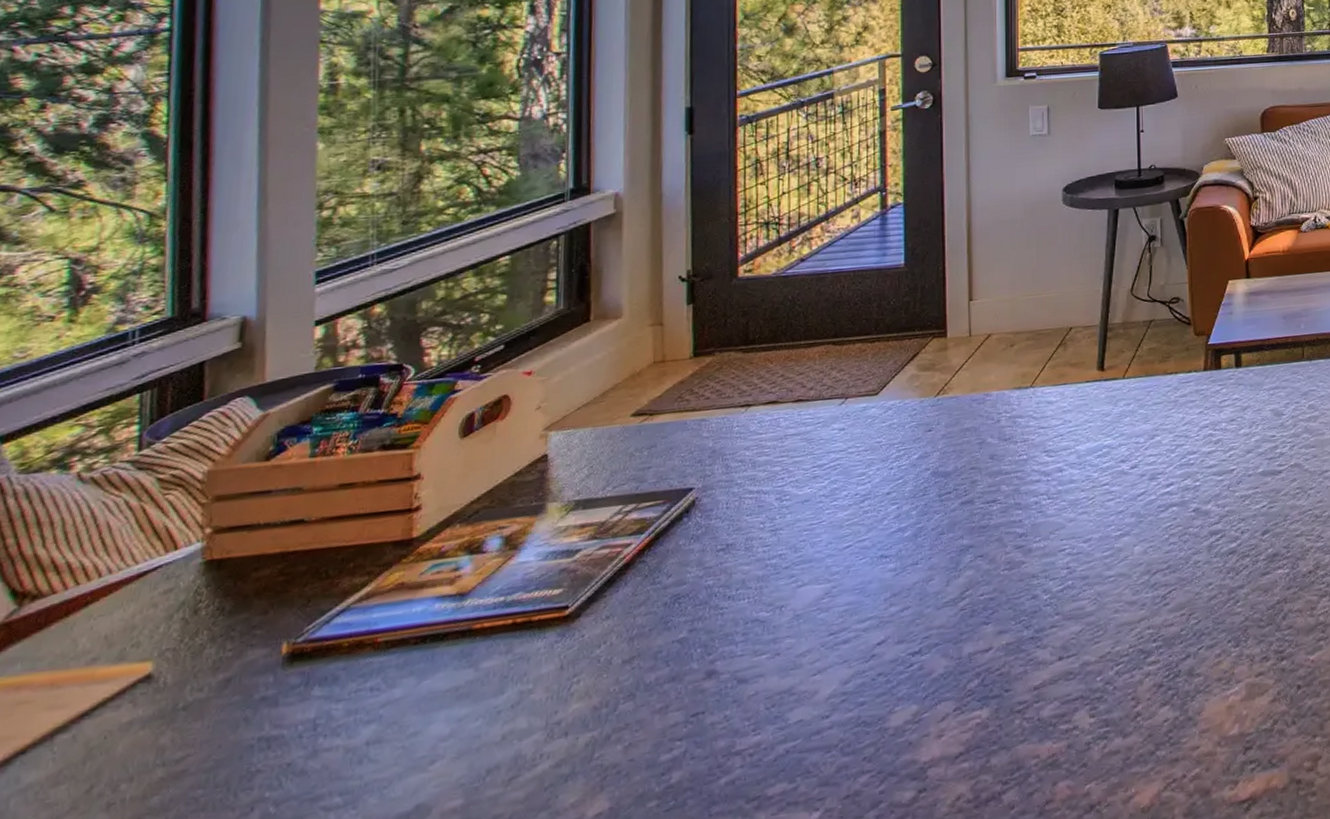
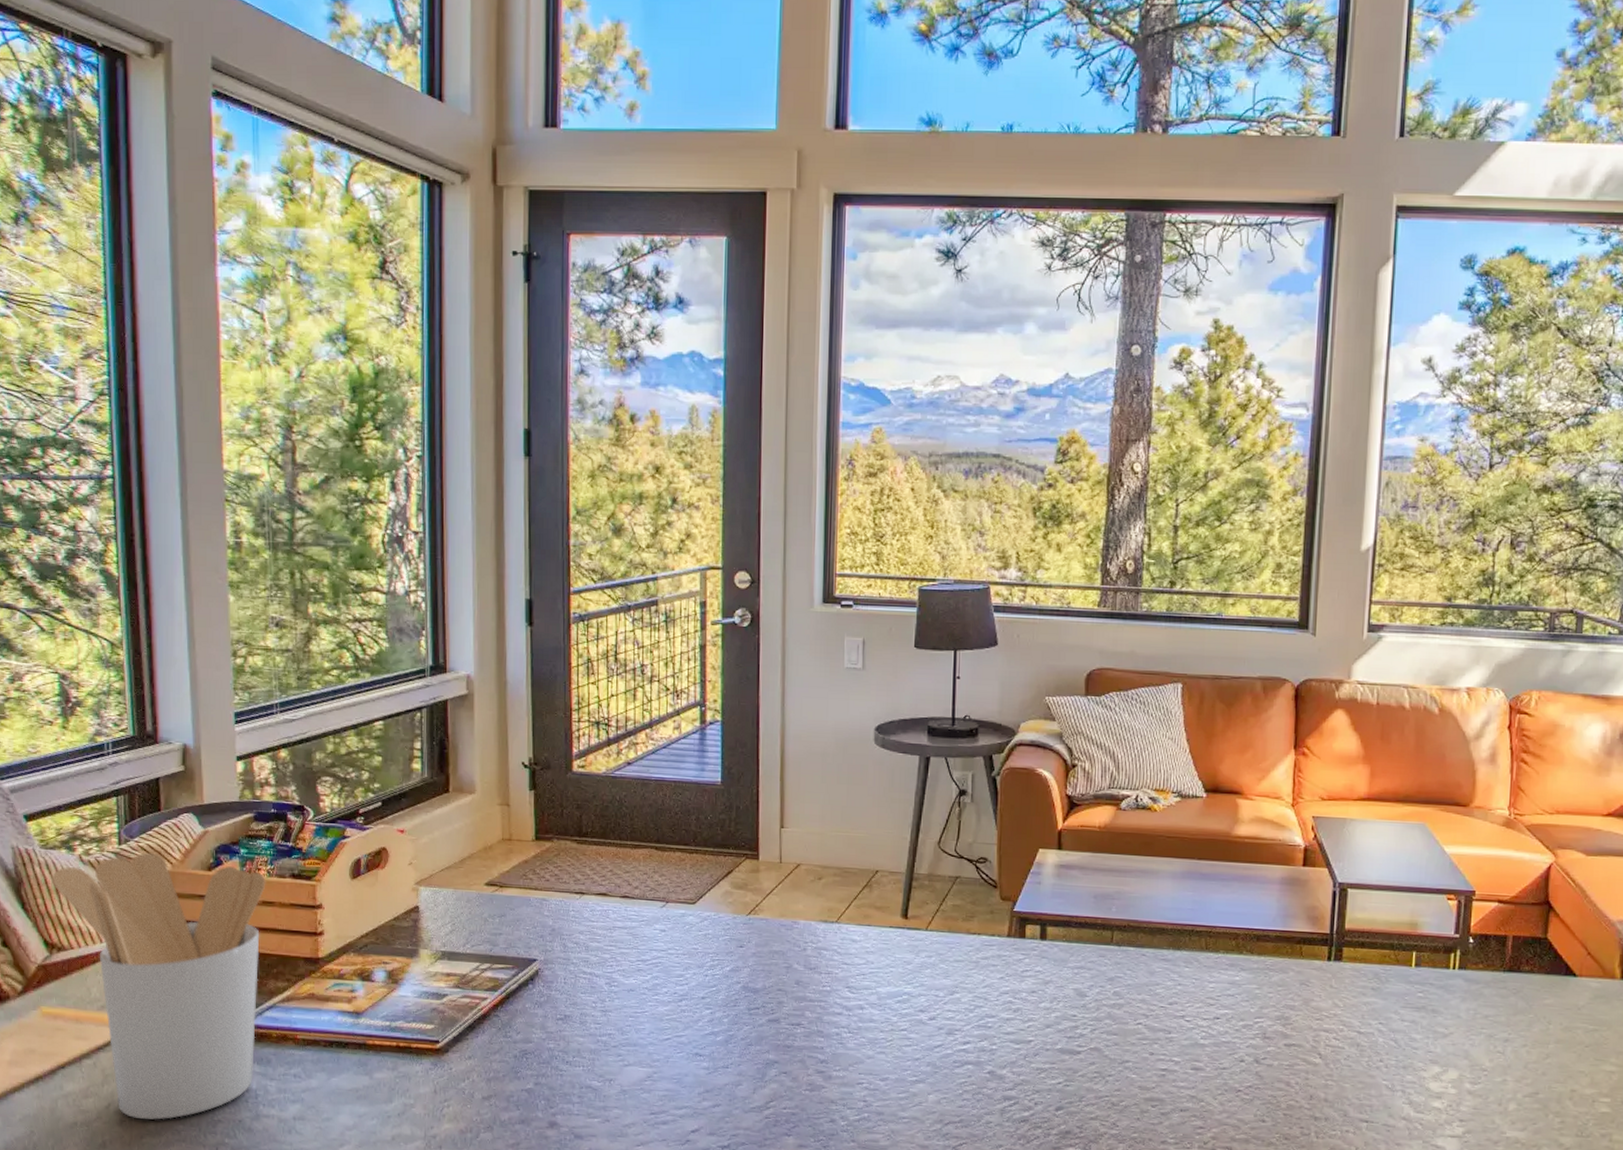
utensil holder: none [31,449,346,797] -> present [51,852,266,1120]

